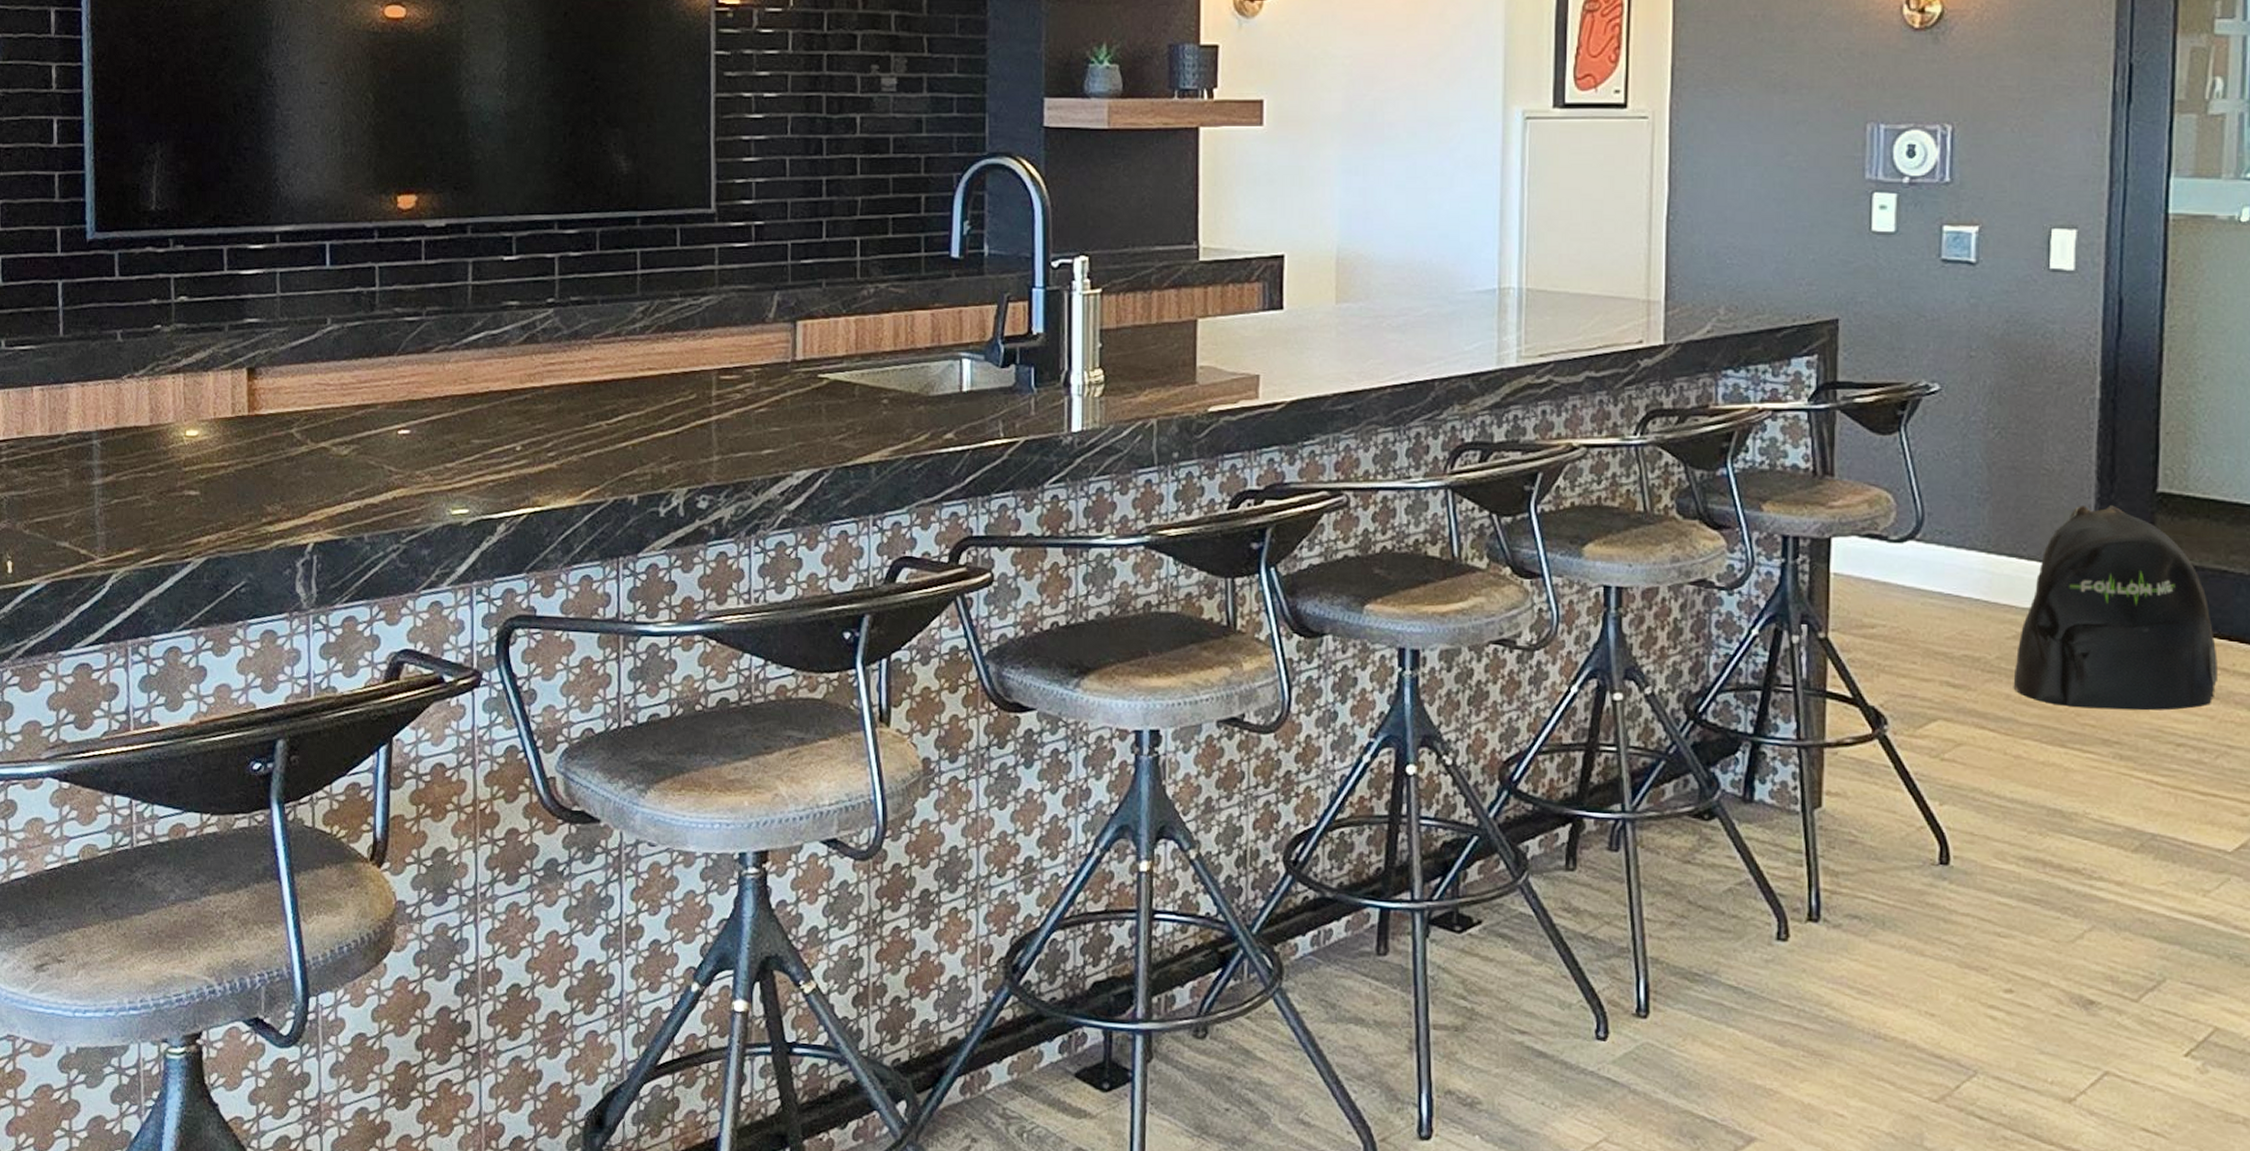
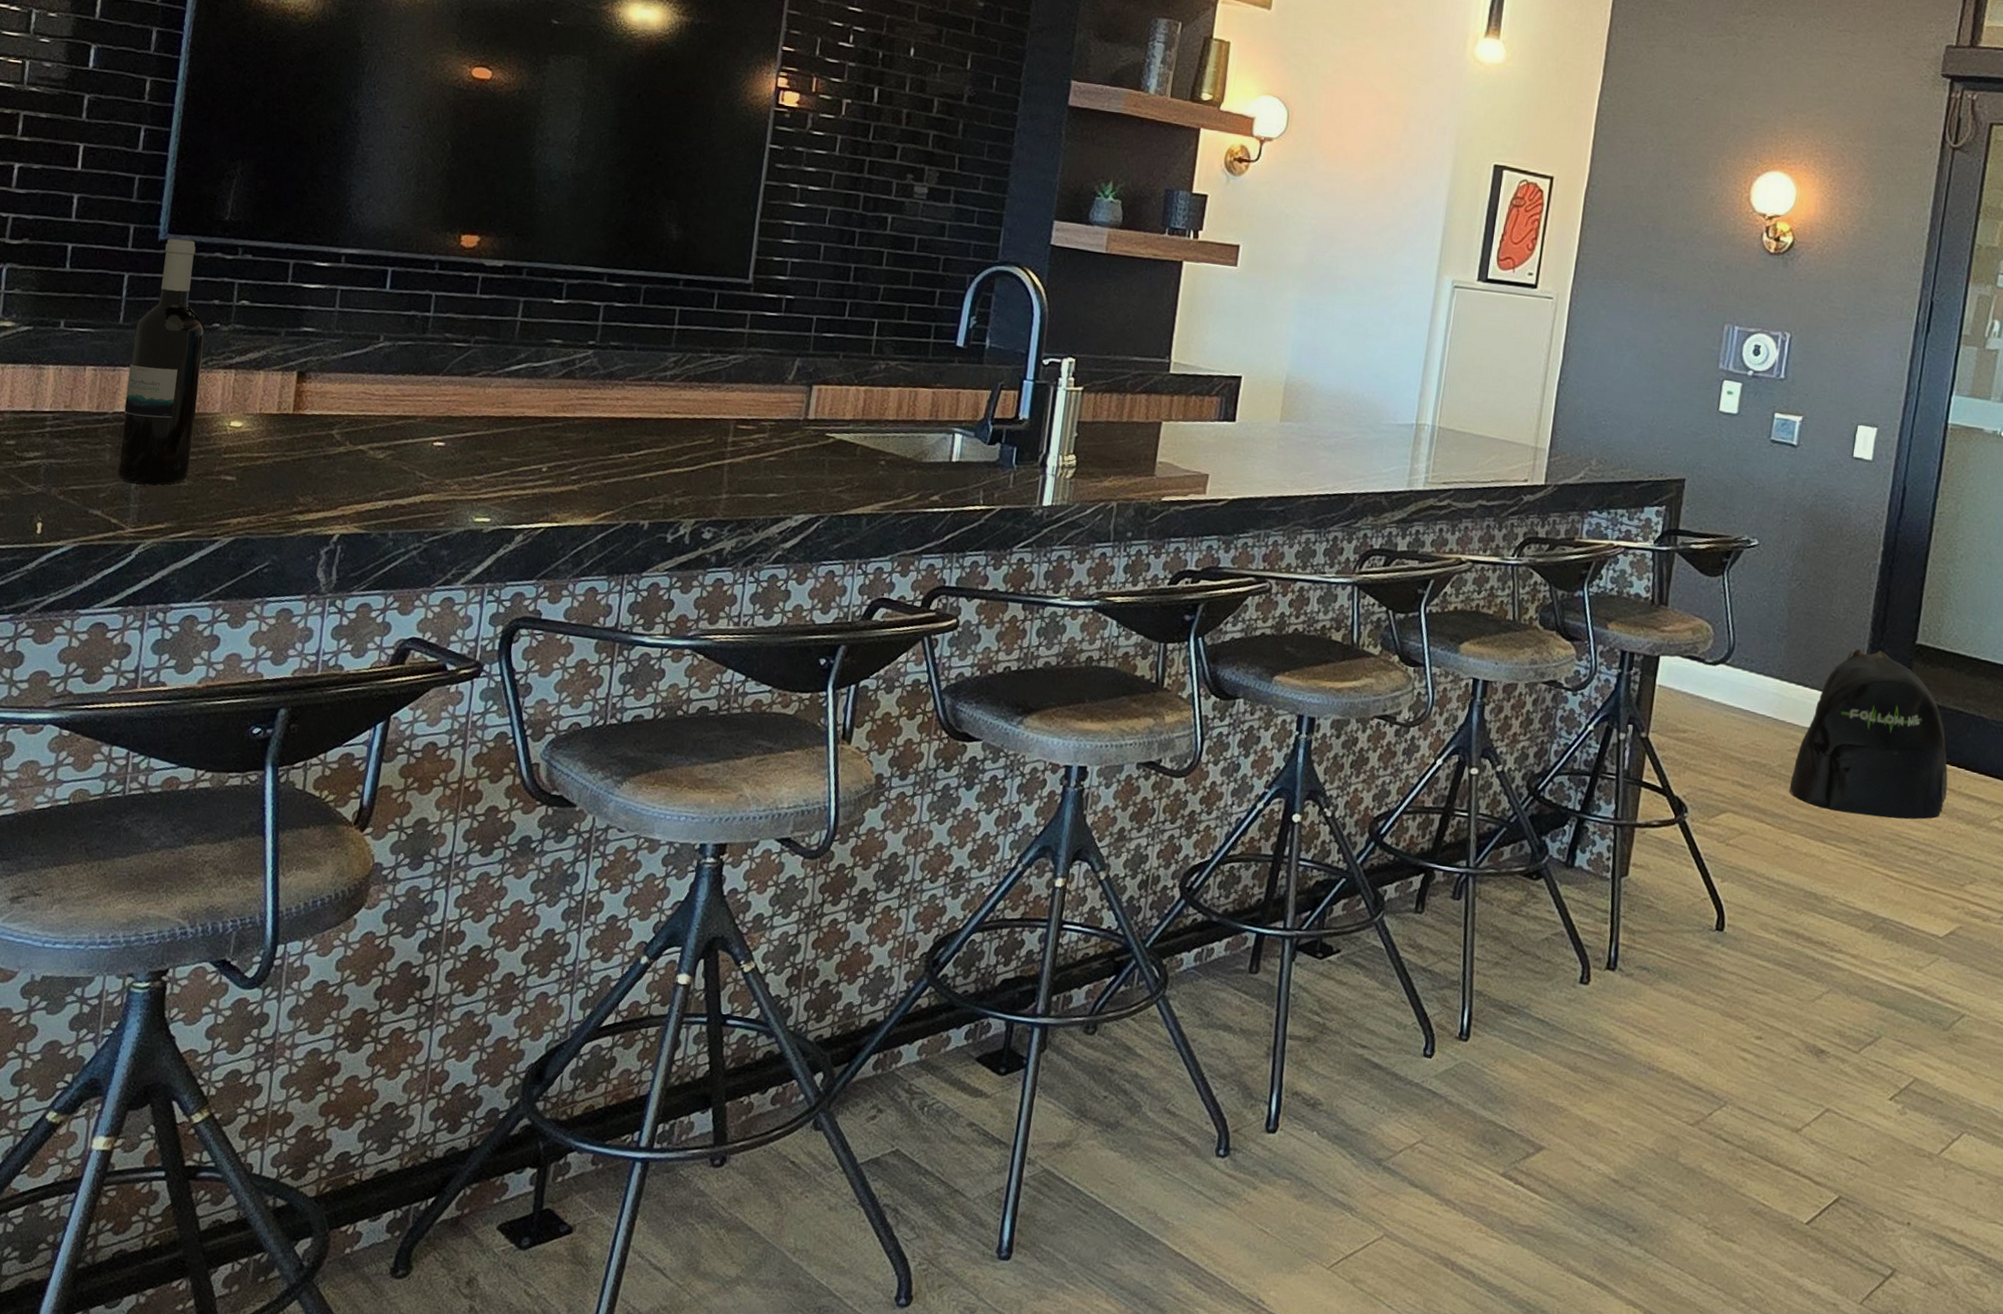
wine bottle: none [76,237,151,509] -> present [117,238,206,485]

